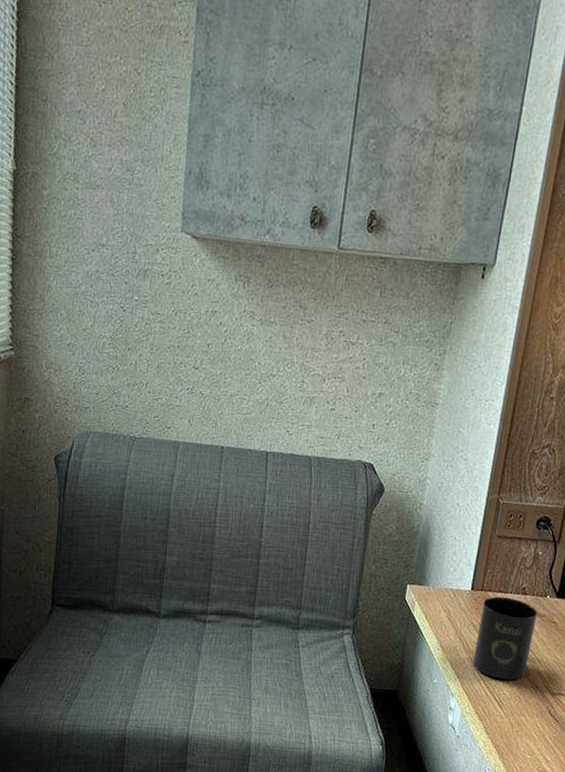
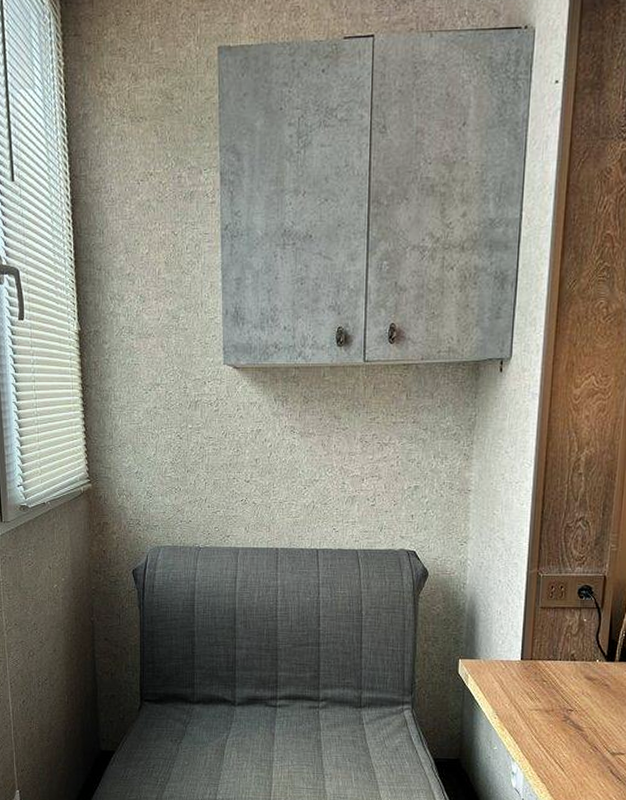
mug: present [472,596,538,680] -> none [529,664,589,743]

